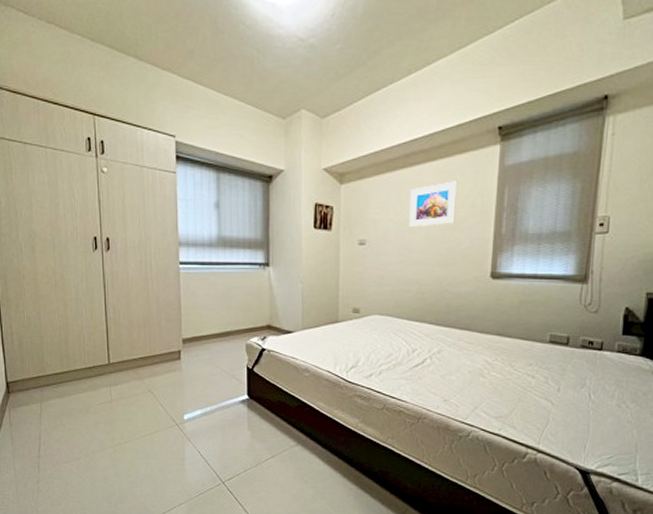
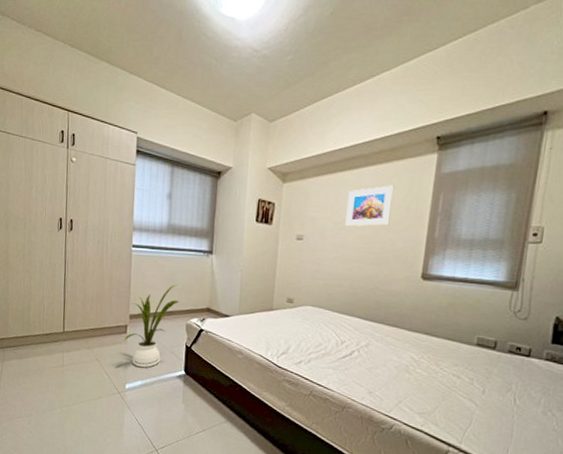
house plant: none [178,301,236,396] -> present [124,284,179,368]

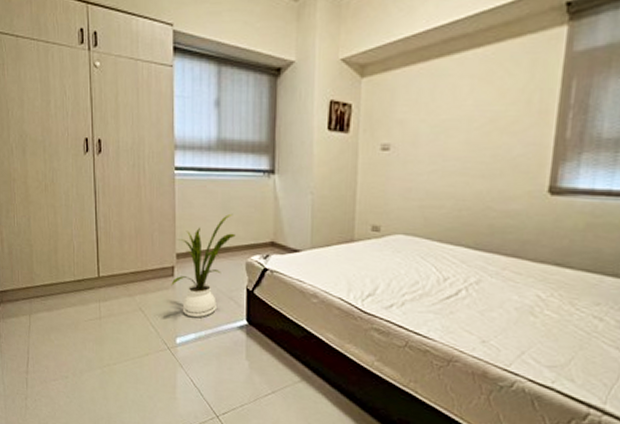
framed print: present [345,185,395,227] -> none [444,72,510,130]

